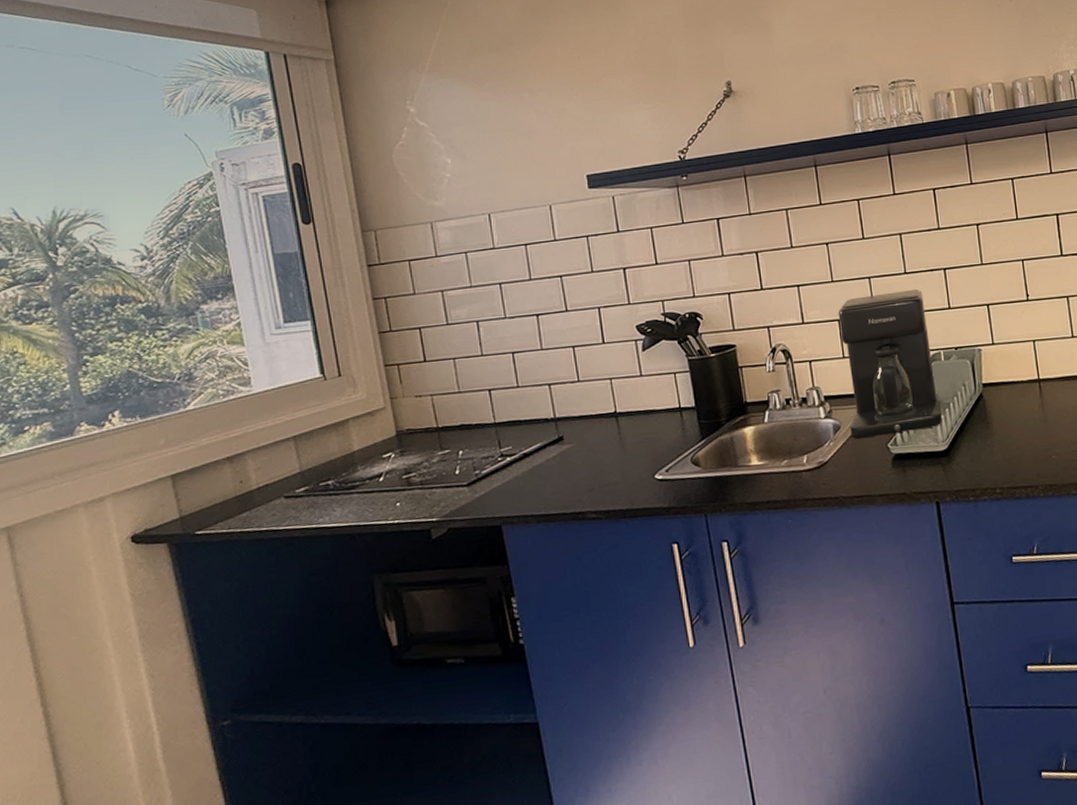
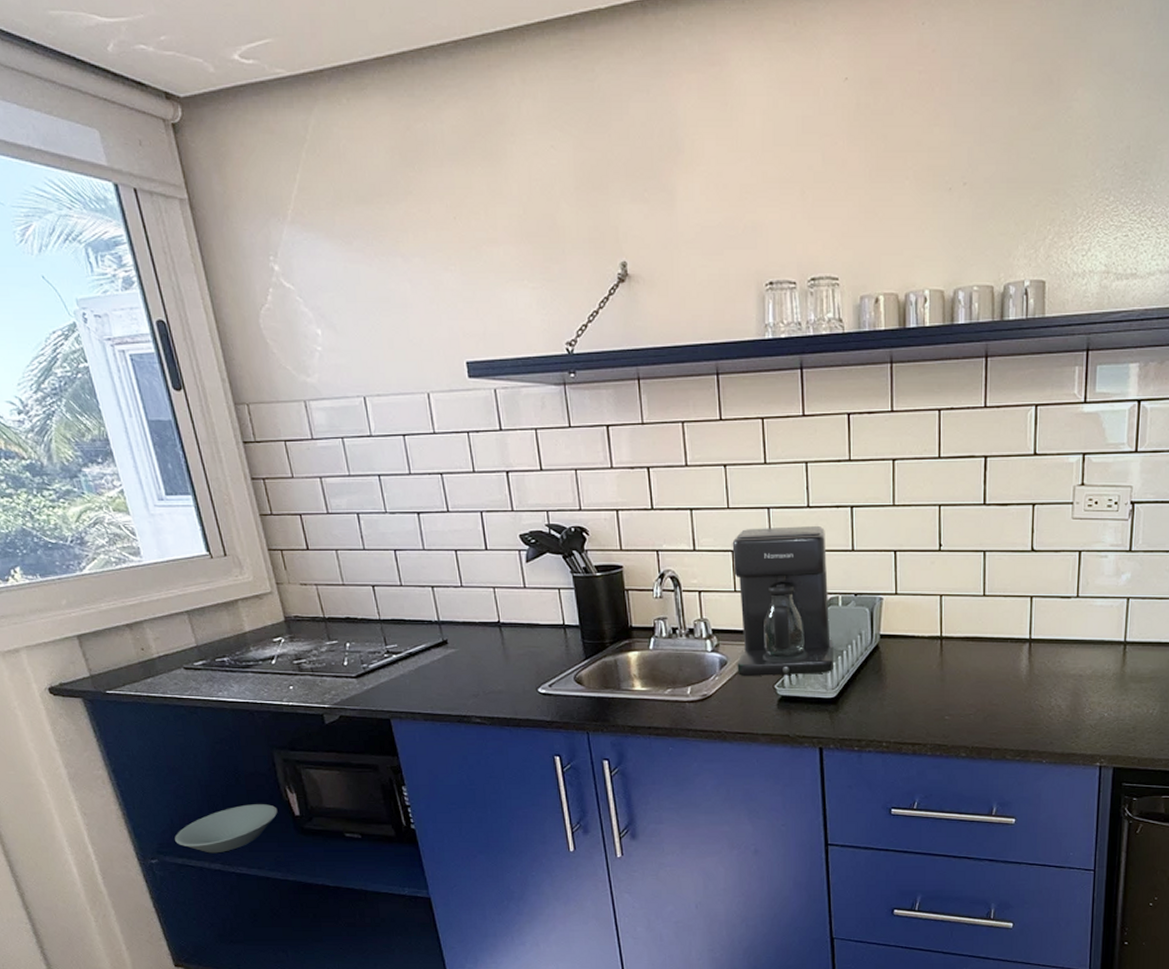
dish: none [253,637,373,705] -> present [175,804,278,853]

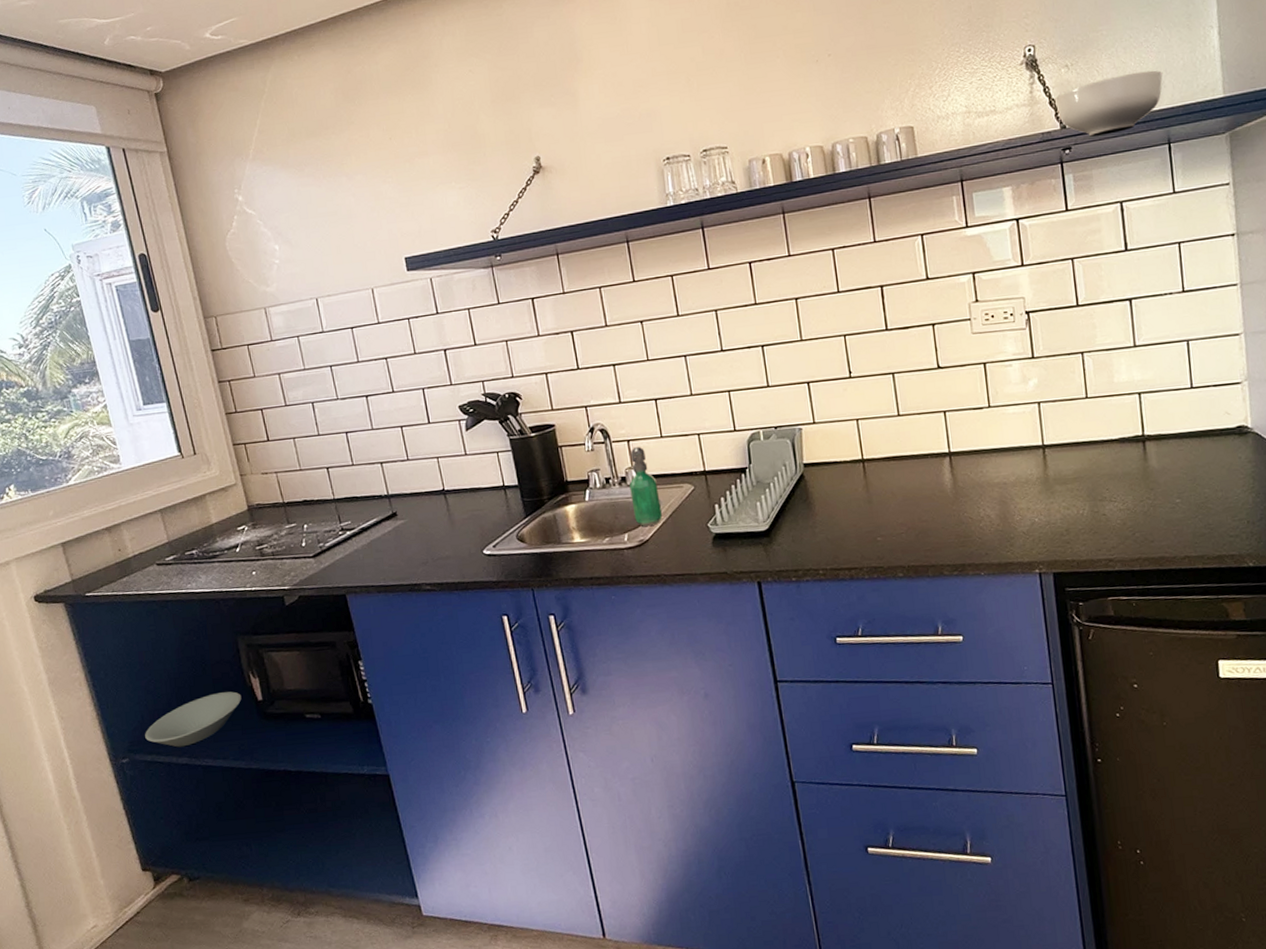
soap dispenser: none [696,598,728,681] -> present [629,446,662,527]
coffee maker: present [732,526,833,677] -> none [654,367,762,519]

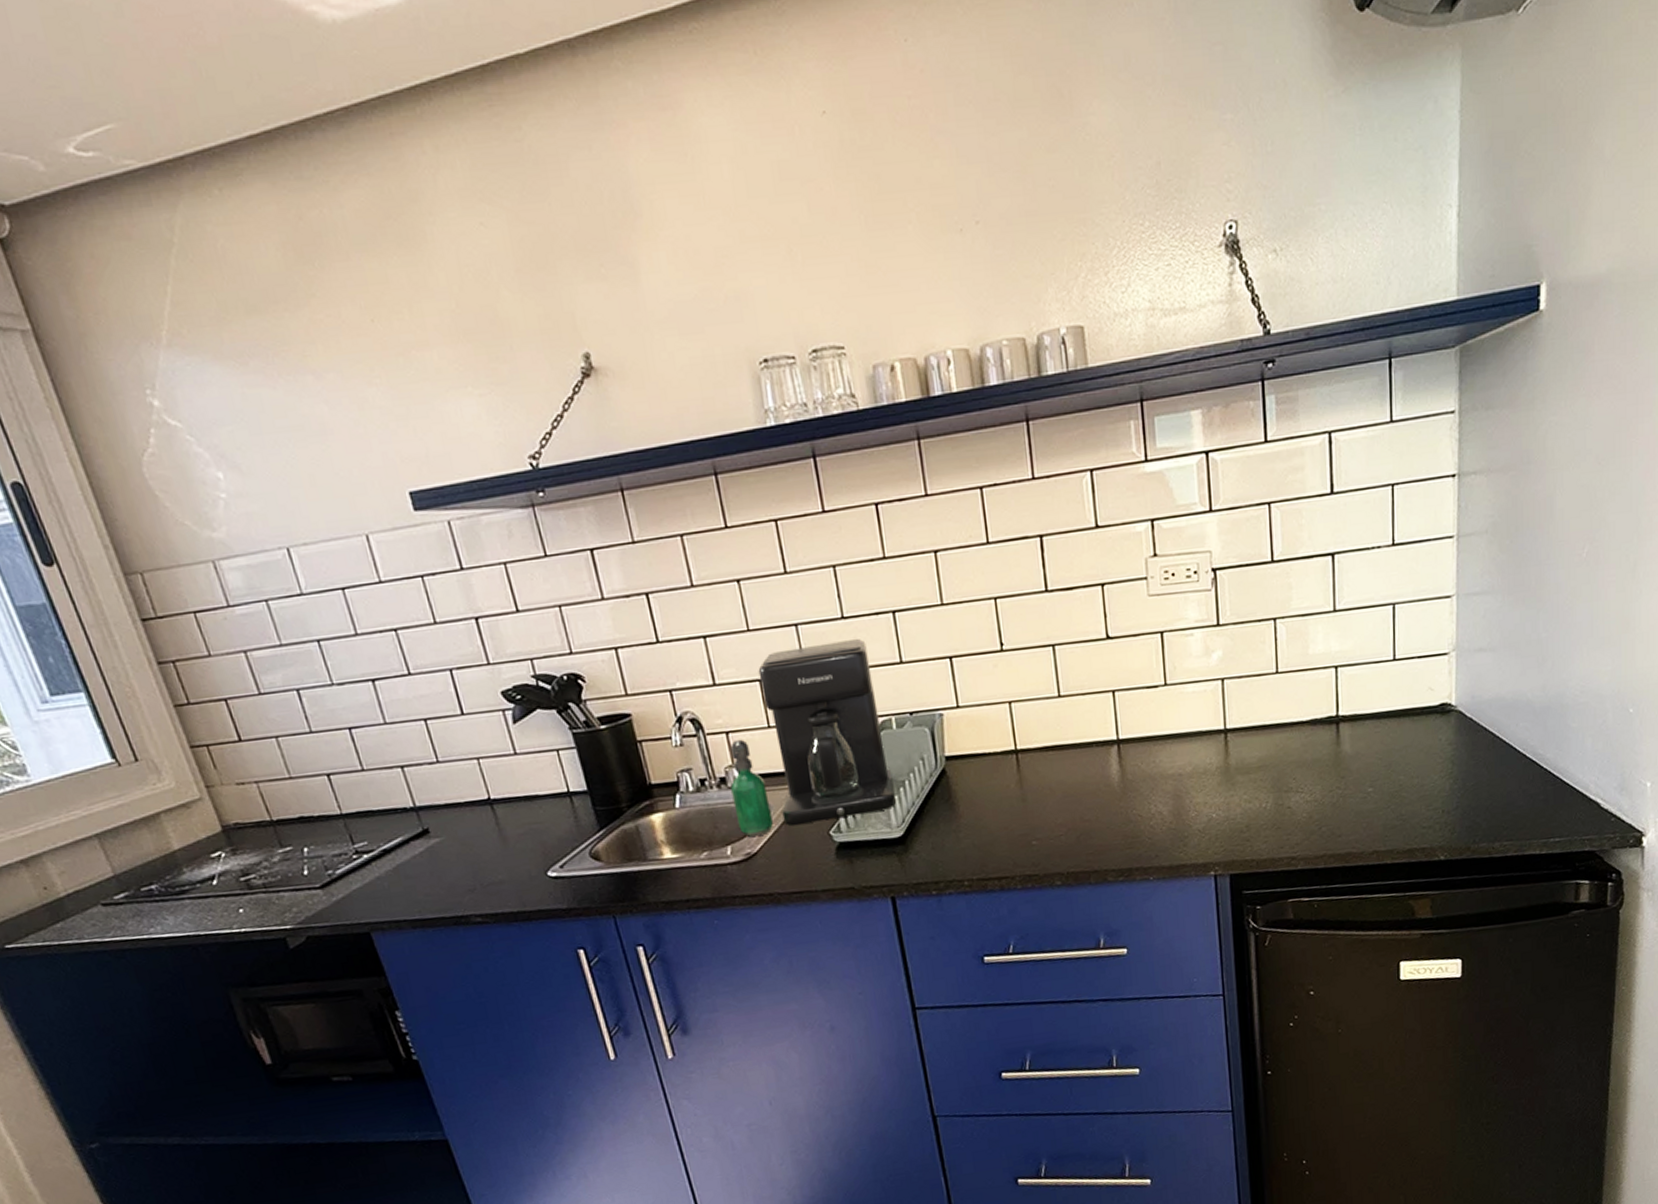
dish: present [145,691,242,748] -> none [116,1055,244,1126]
coffee maker: none [654,367,762,519] -> present [758,639,896,826]
bowl: present [1055,70,1164,137] -> none [1259,261,1389,347]

